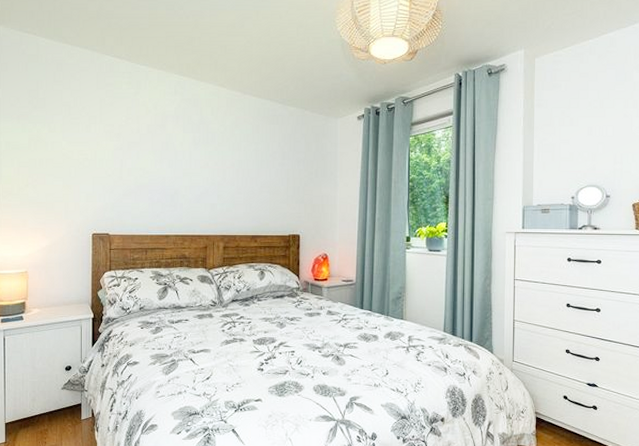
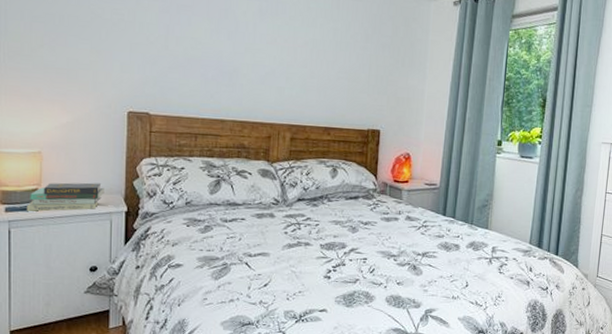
books: none [17,295,76,322] -> present [27,182,104,212]

